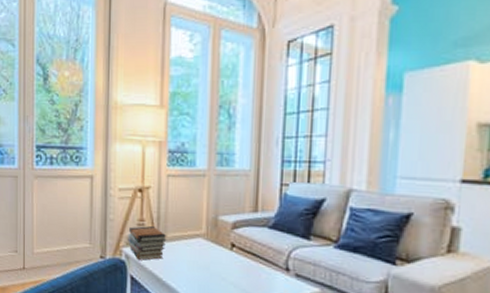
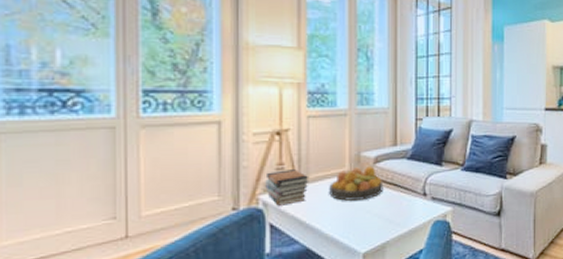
fruit bowl: none [185,230,241,266] -> present [329,165,384,201]

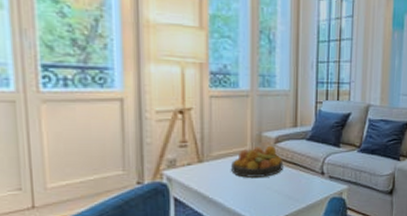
book stack: present [265,169,309,206] -> none [169,147,212,181]

